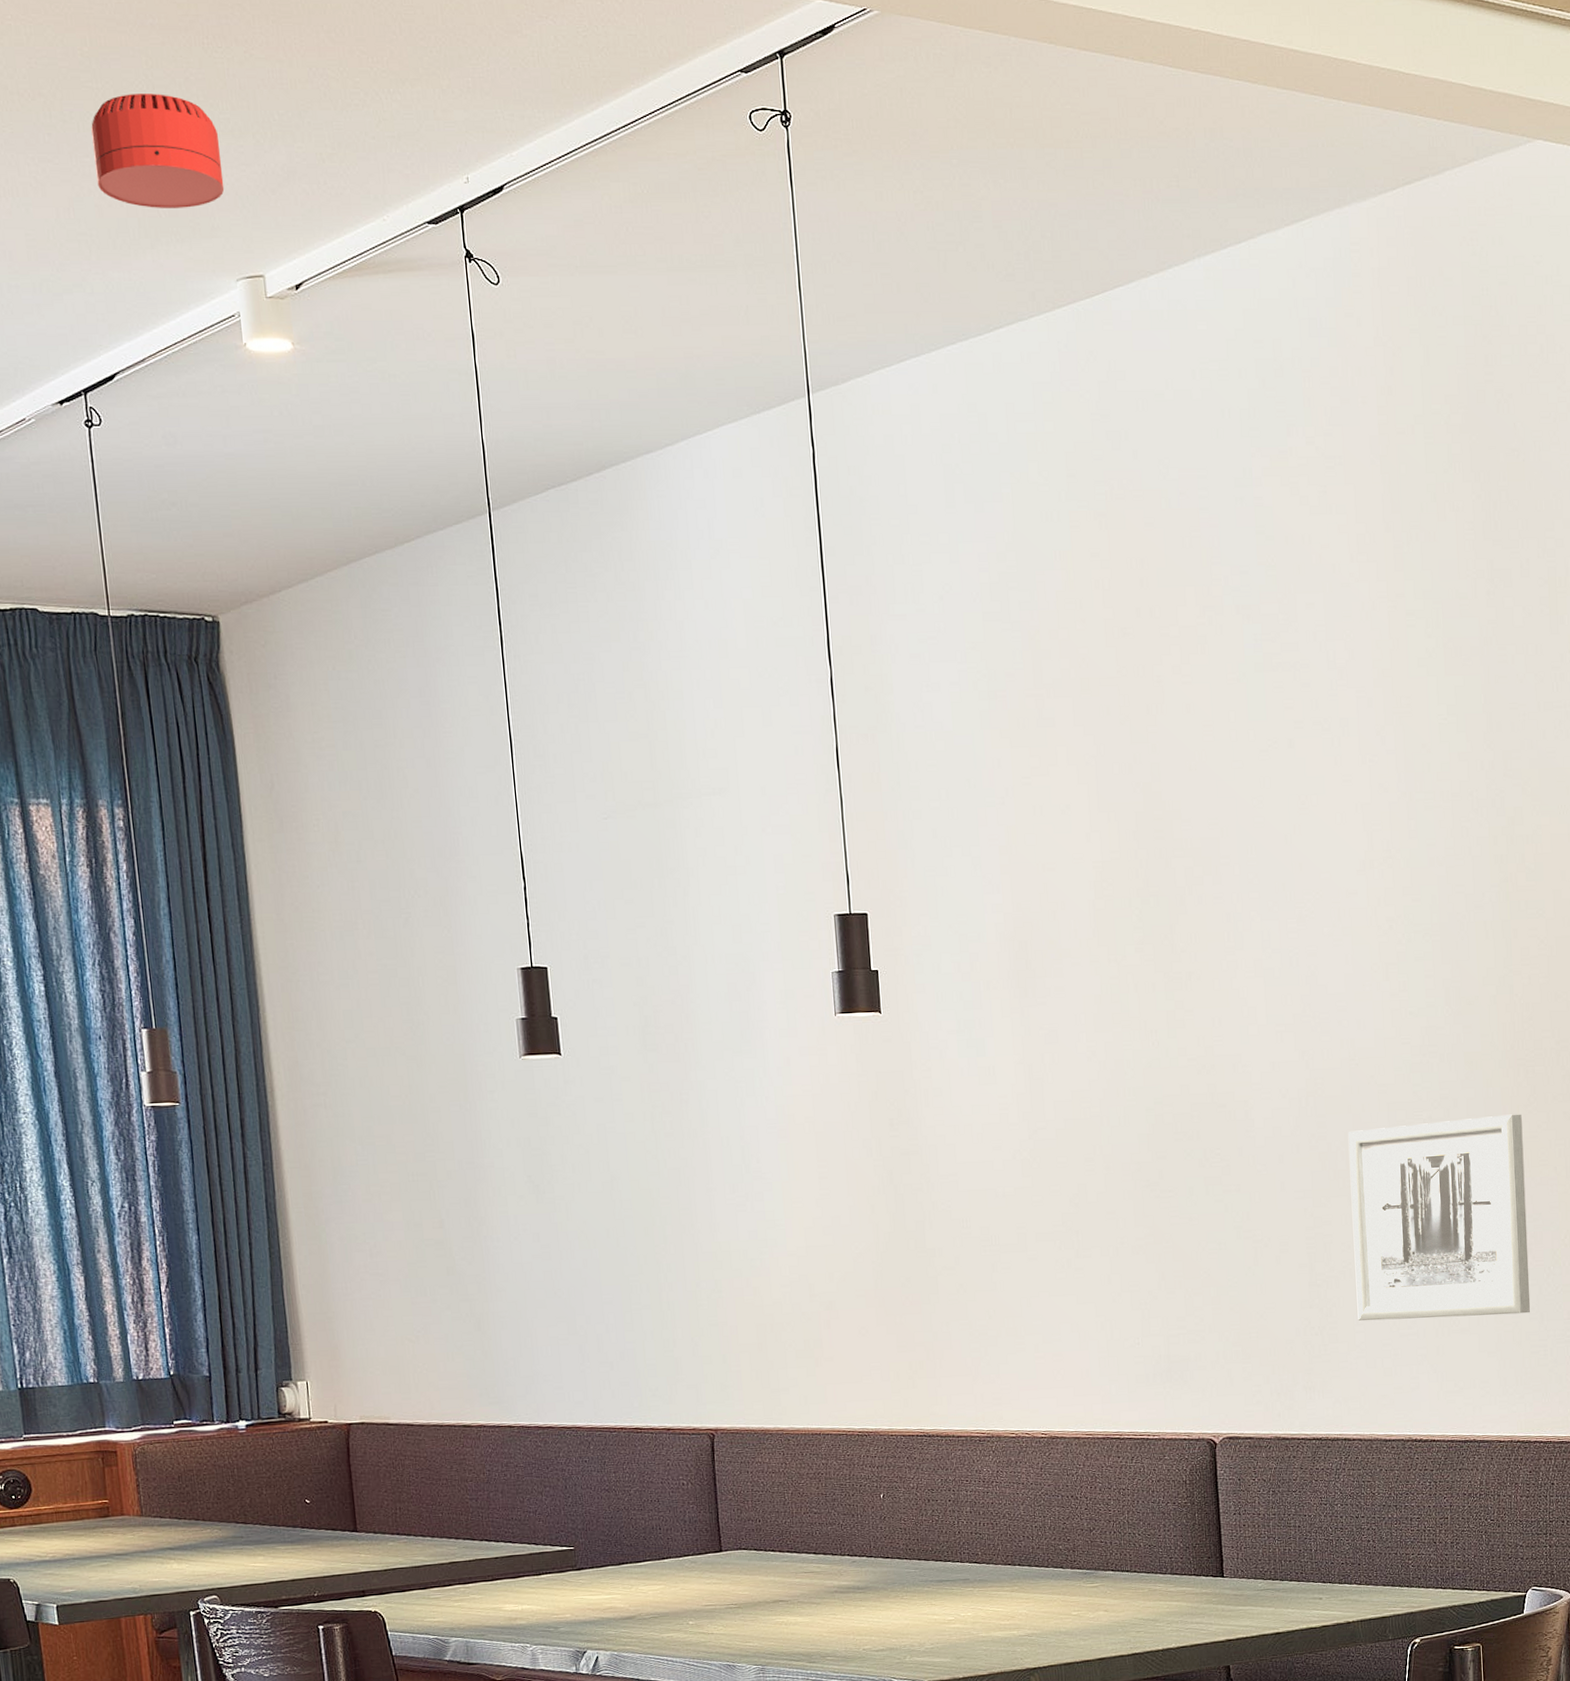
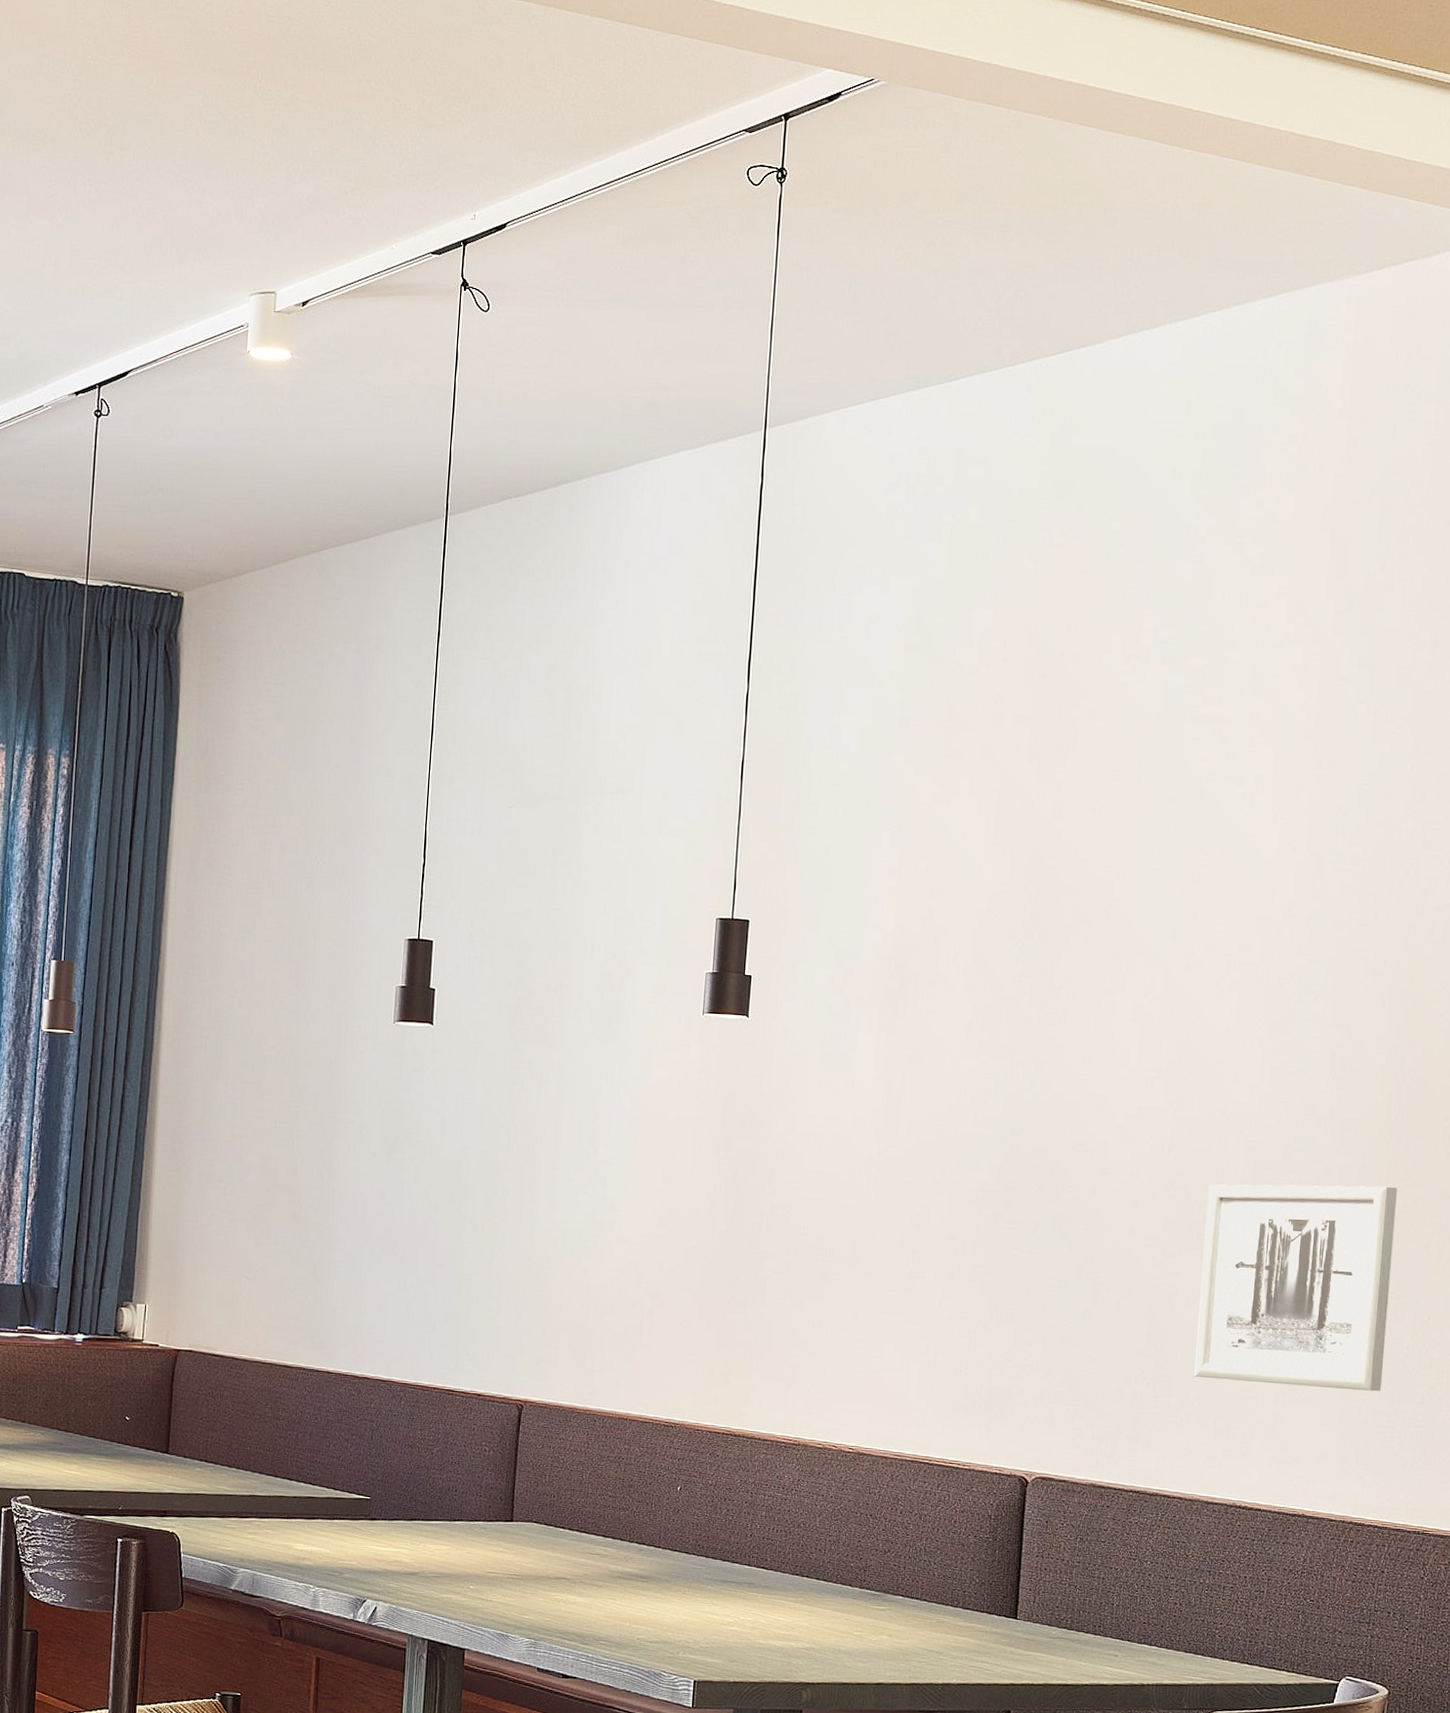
smoke detector: present [91,94,225,208] -> none [142,127,256,229]

